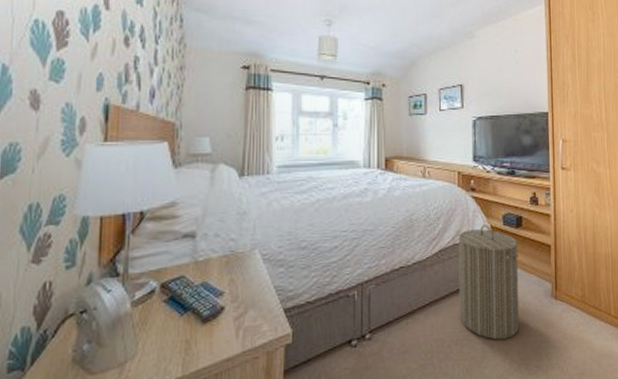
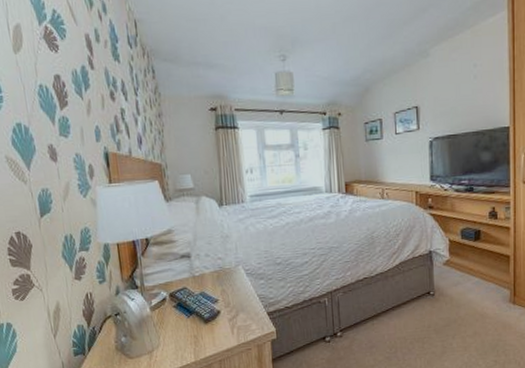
laundry hamper: present [458,225,520,340] -> none [417,239,478,338]

